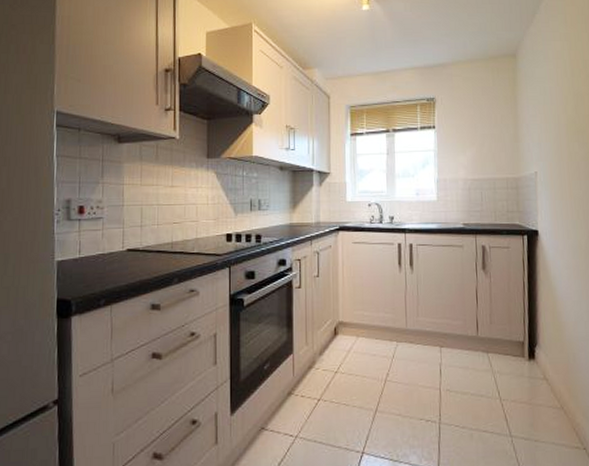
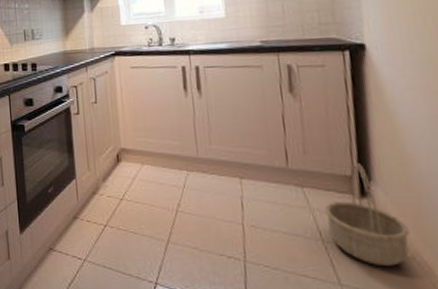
basket: none [503,331,560,417] -> present [325,163,410,266]

